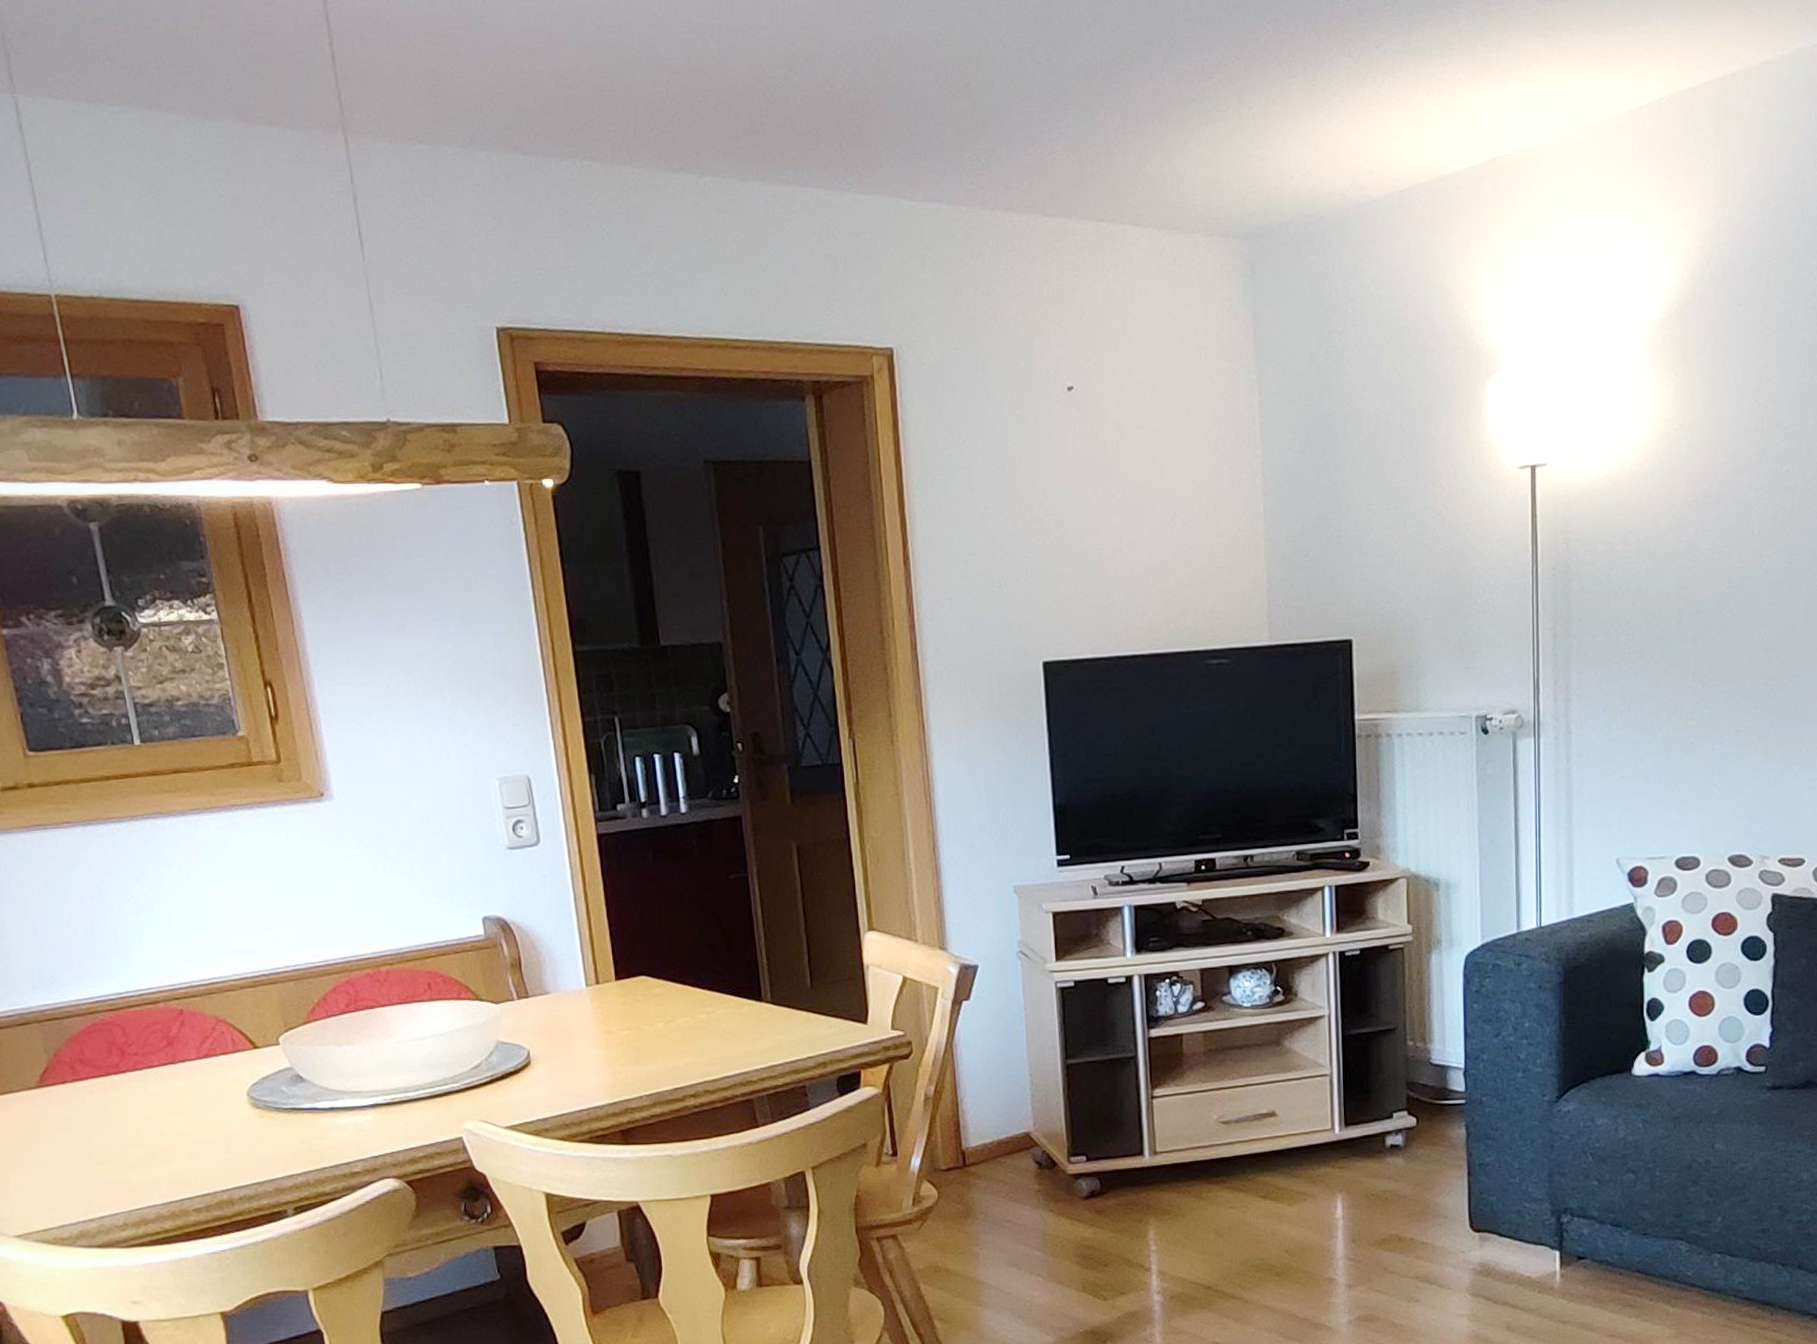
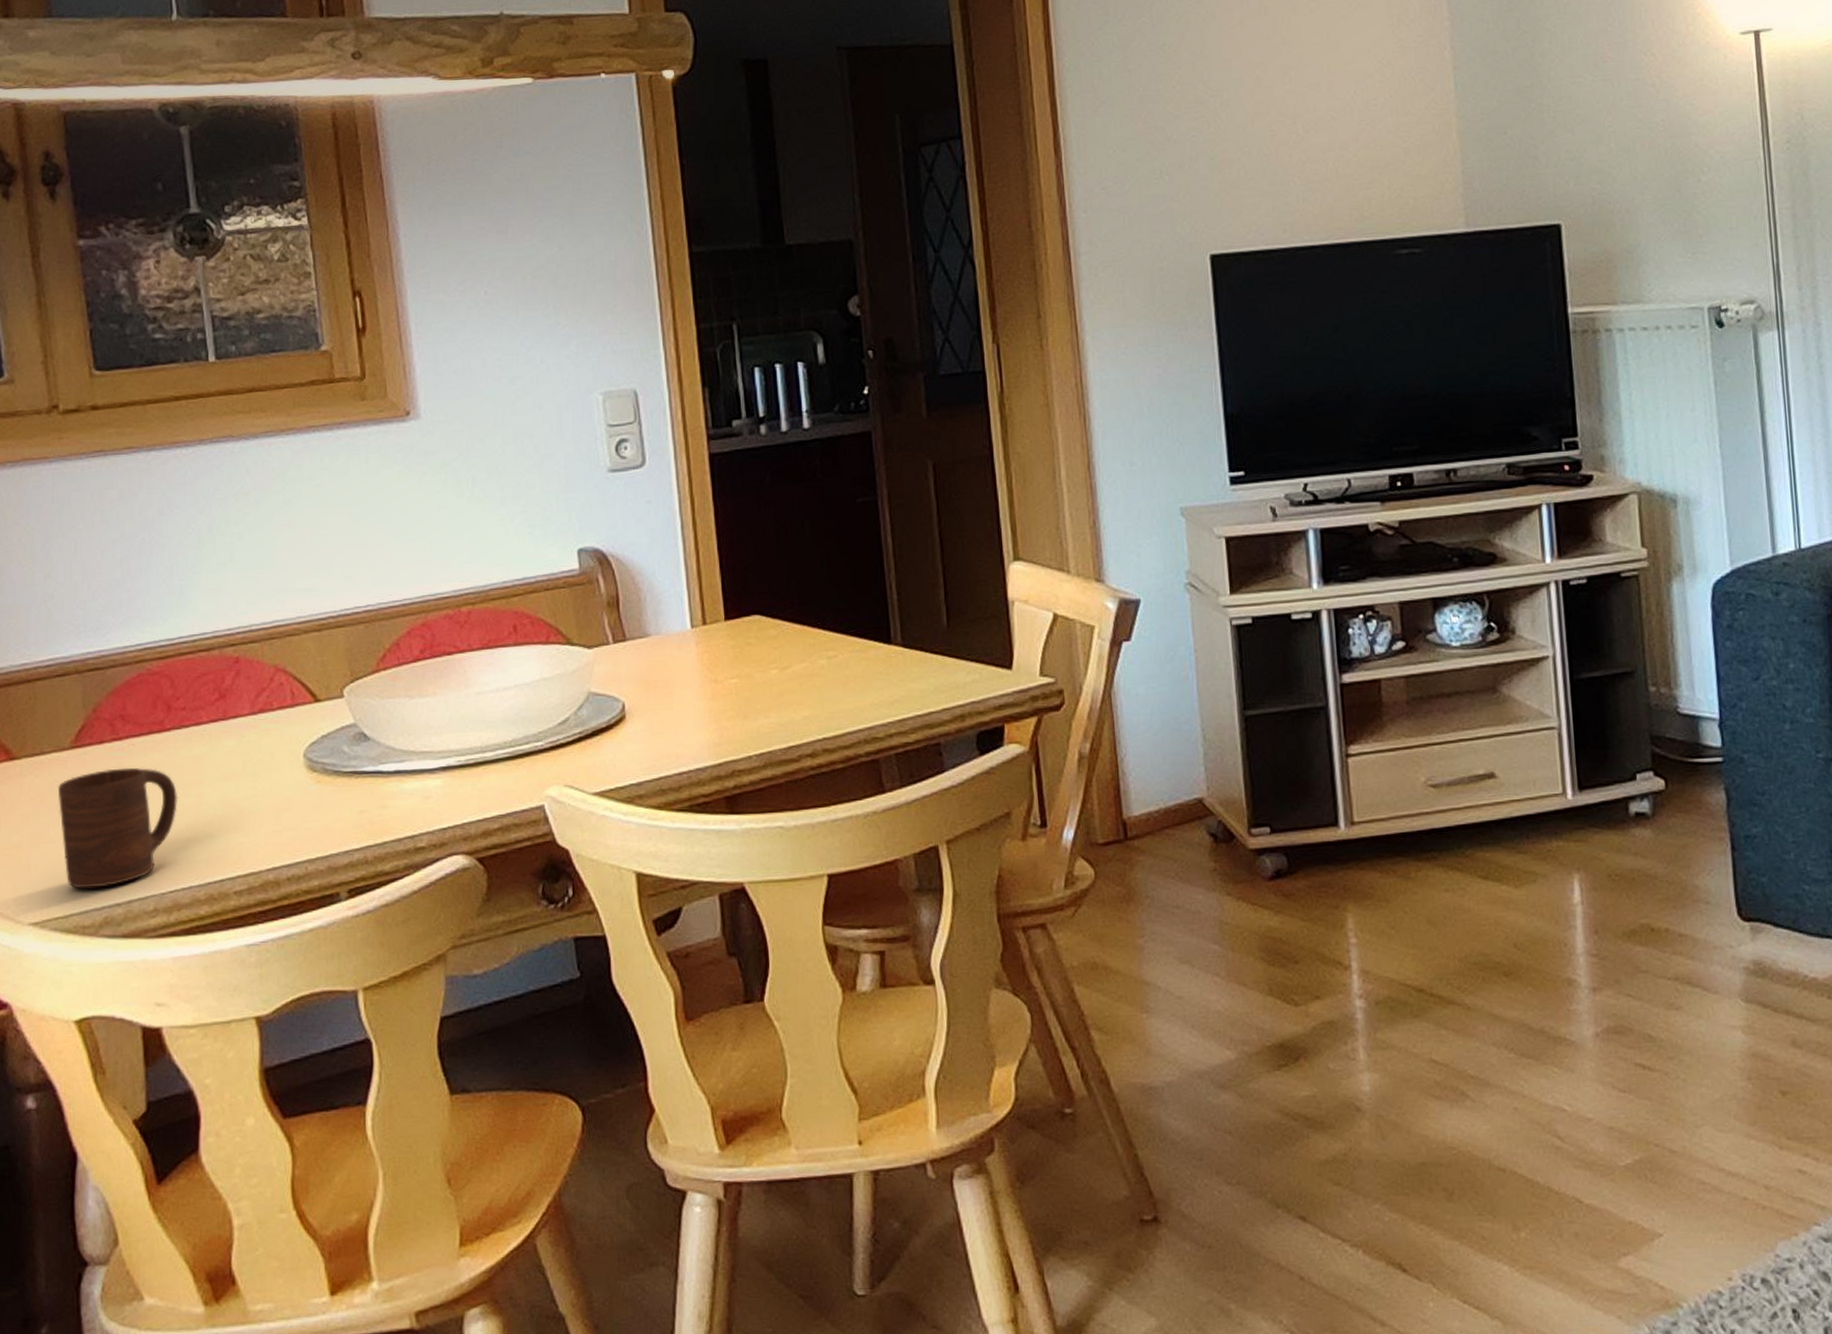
cup: none [28,1104,138,1207] -> present [57,767,178,889]

